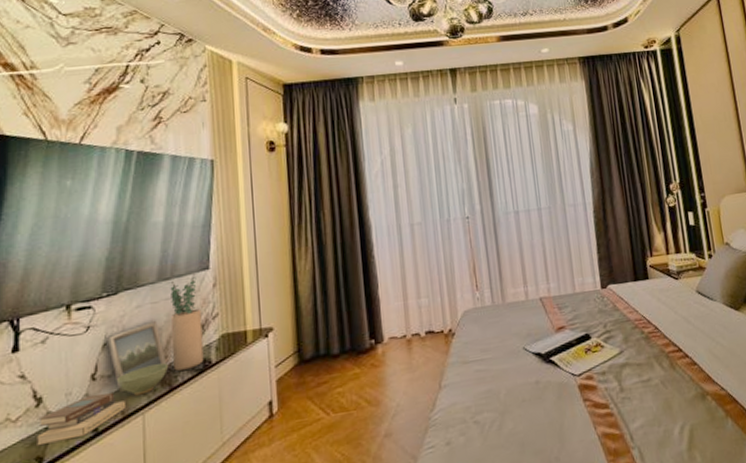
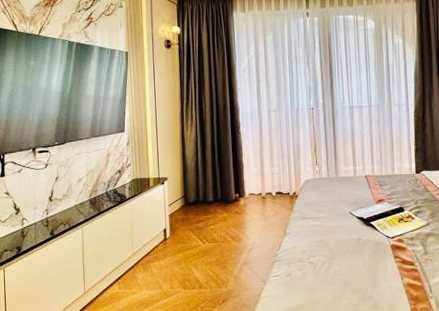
books: present [37,393,125,447] -> none [17,210,71,240]
picture frame: present [106,320,168,393] -> none [58,164,97,212]
bowl: present [116,363,169,396] -> none [64,195,98,214]
vase: present [170,273,204,372] -> none [99,133,121,202]

